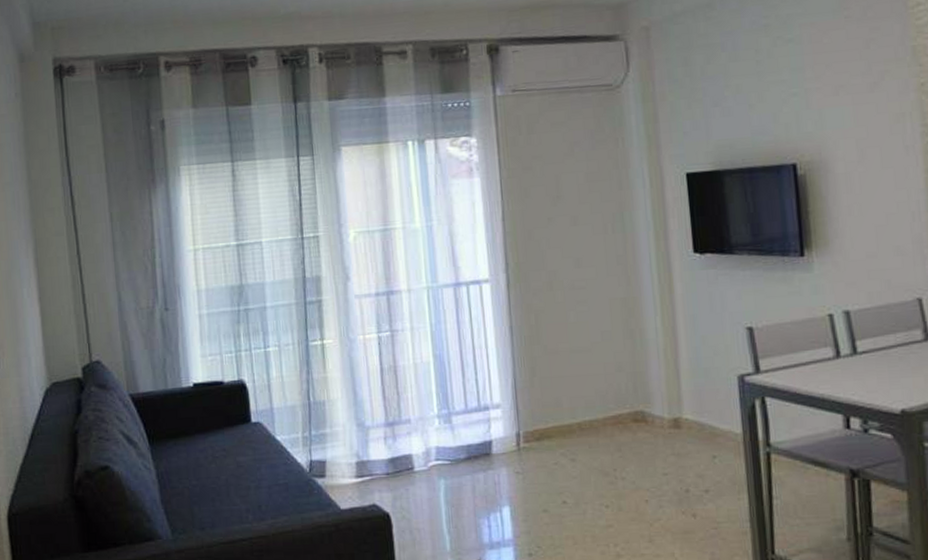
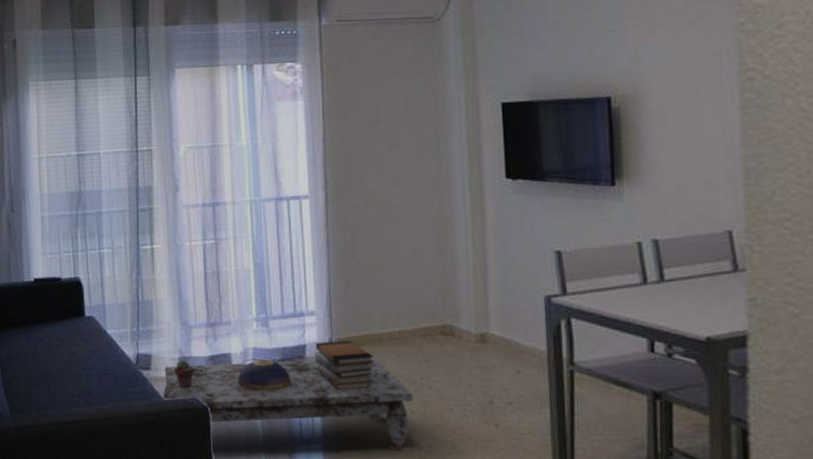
coffee table: none [339,450,607,550] -> present [162,357,414,452]
potted succulent: none [351,465,374,496] -> present [174,360,195,389]
decorative bowl: none [420,458,479,494] -> present [237,359,292,391]
book stack: none [501,433,565,487] -> present [314,340,374,390]

